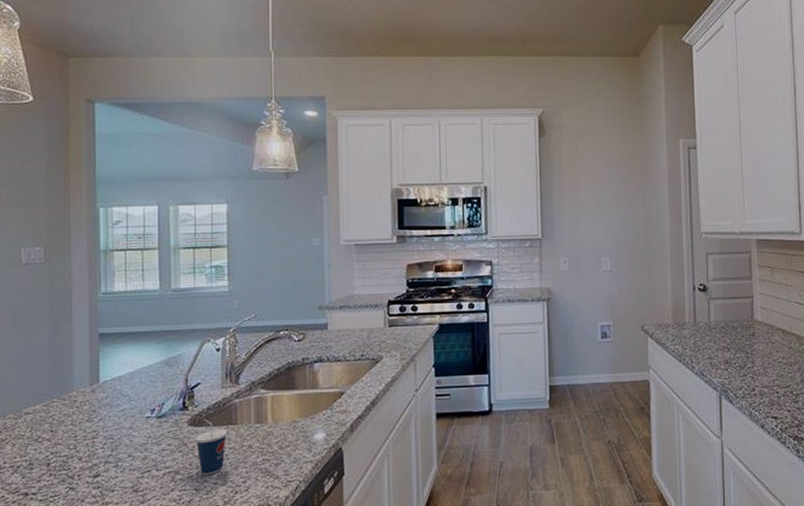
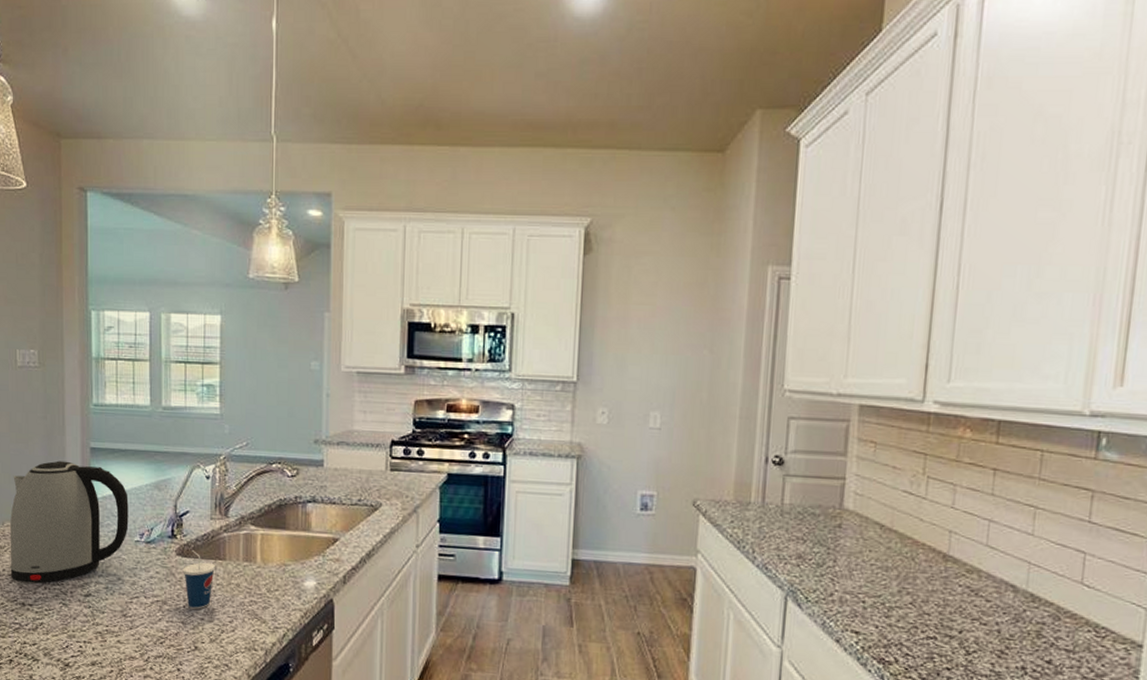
kettle: none [12,349,139,472] -> present [10,460,129,583]

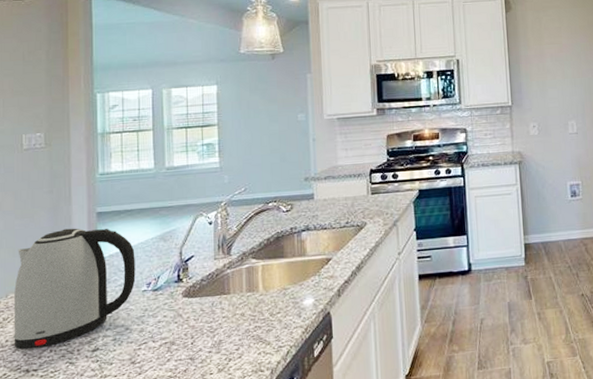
cup: present [183,549,216,610] -> none [189,289,221,344]

